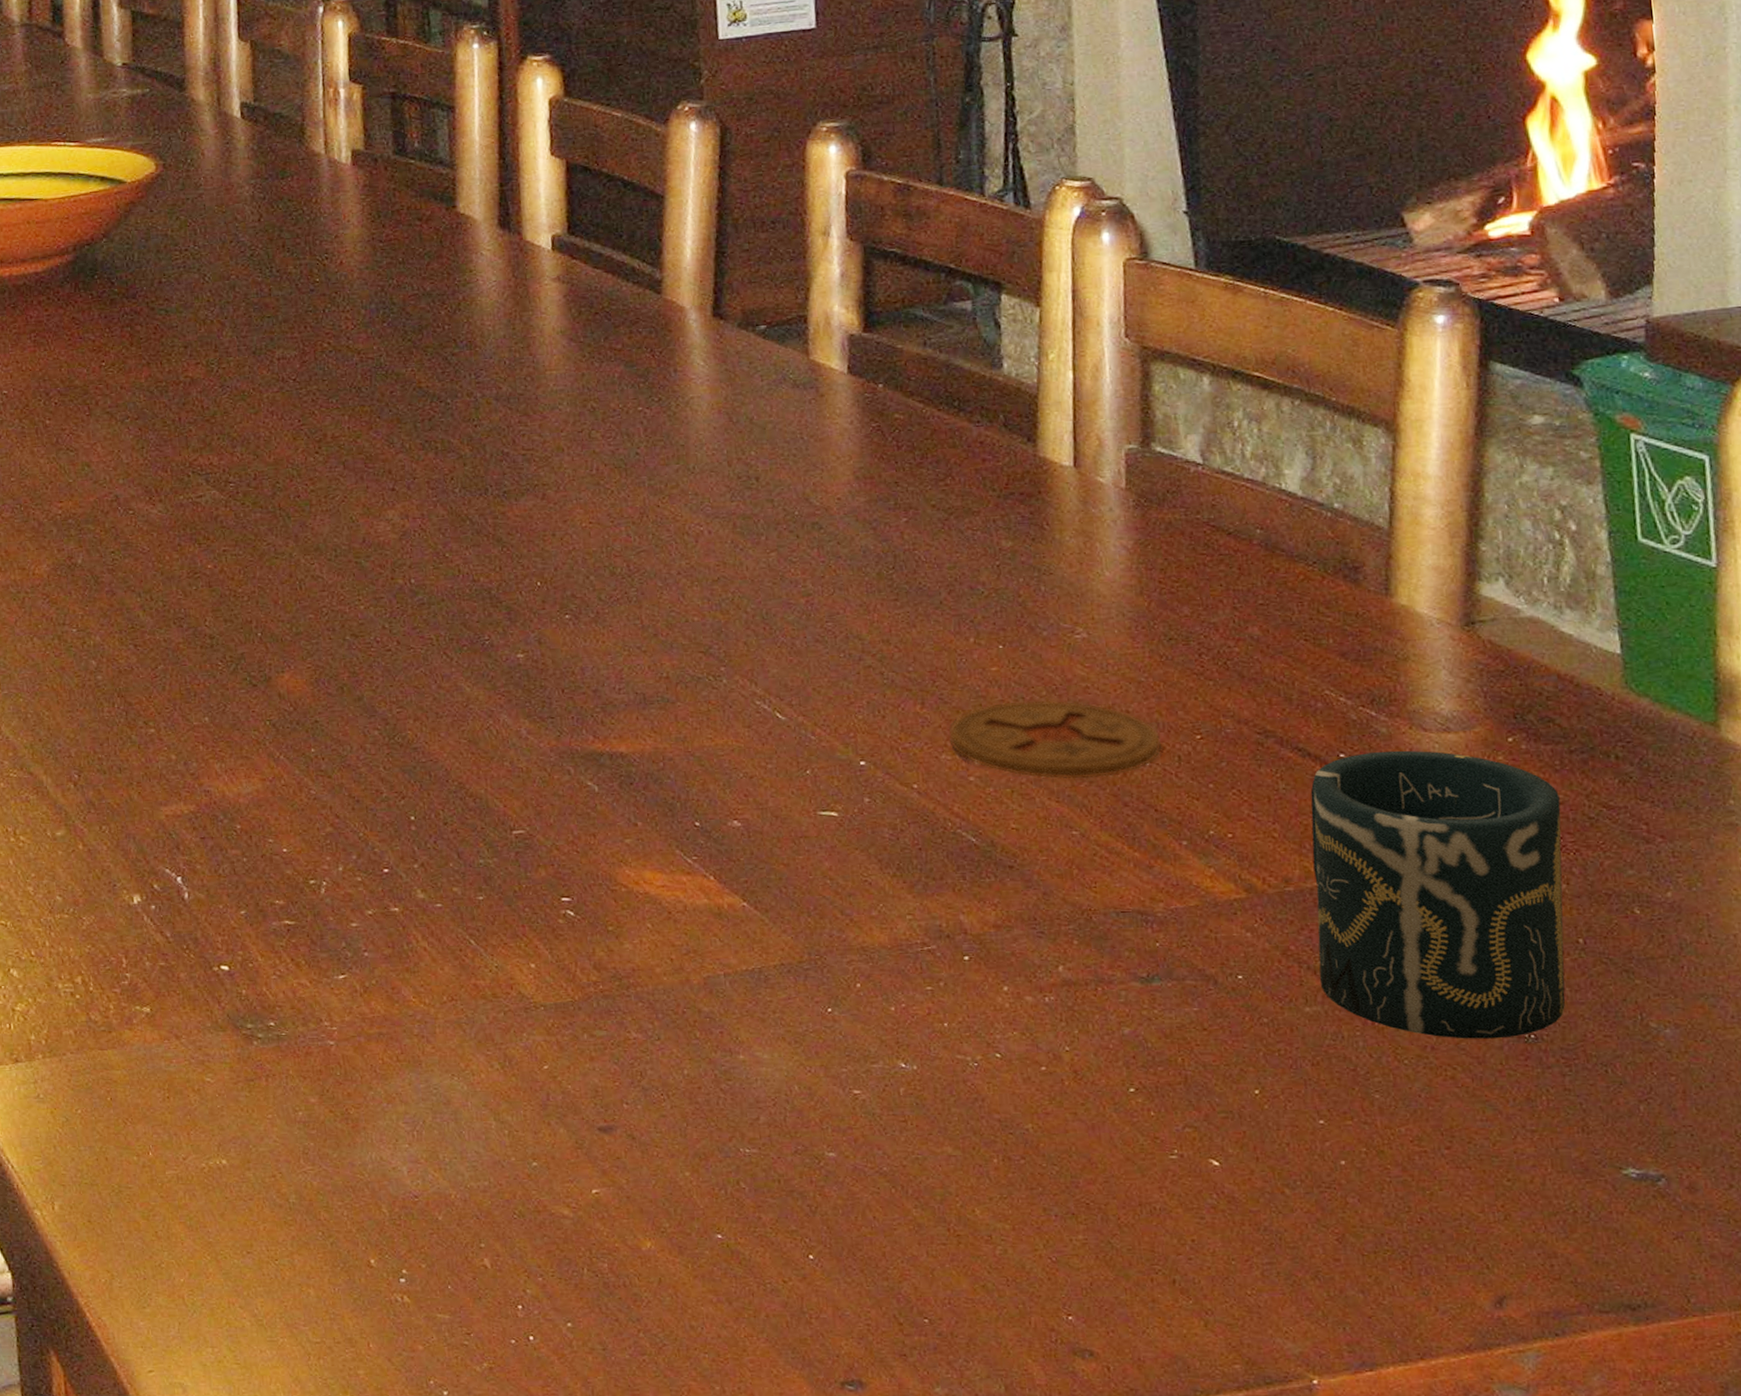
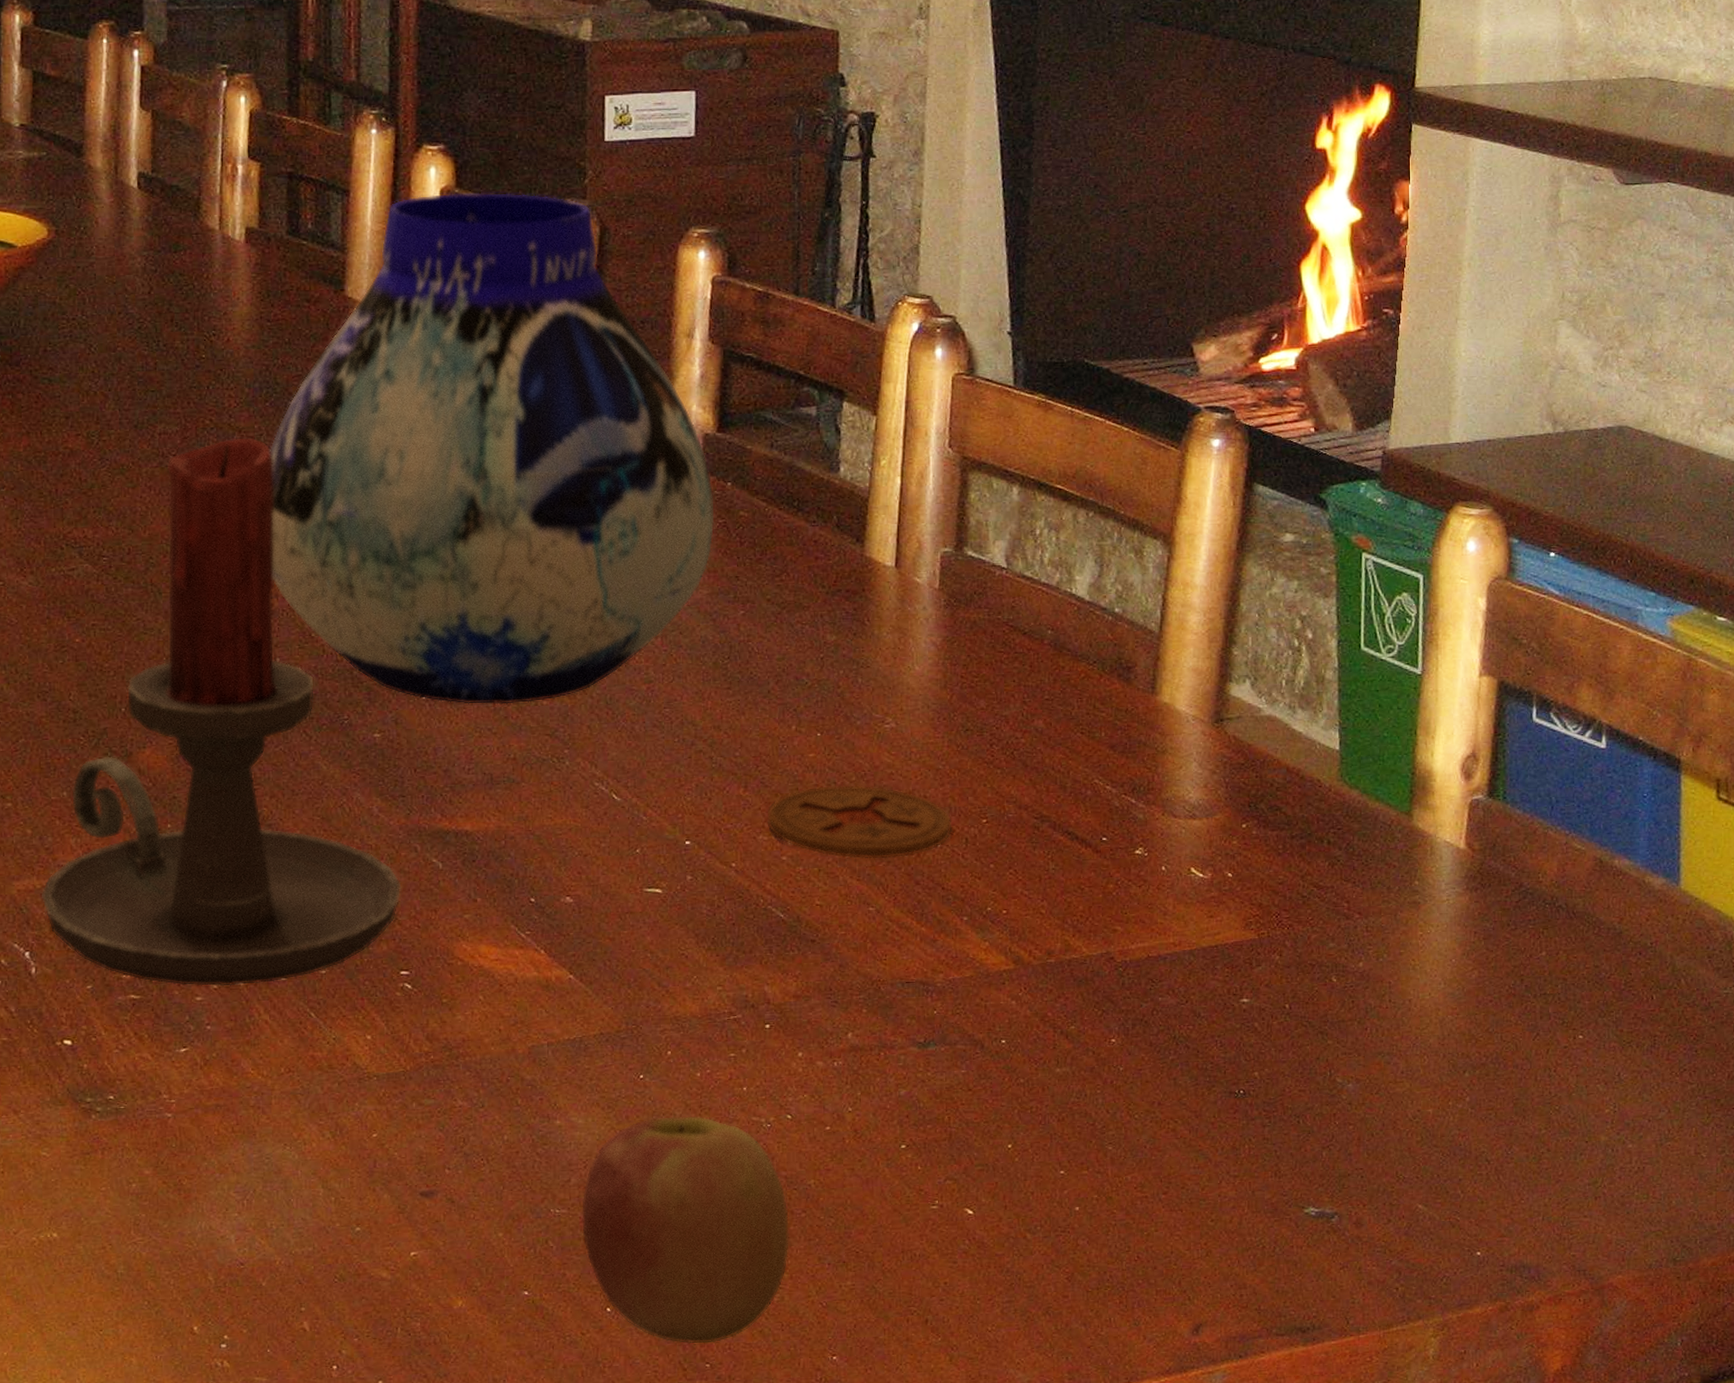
candle holder: none [188,358,557,913] -> present [40,437,402,987]
vase: none [390,98,868,623] -> present [270,192,715,705]
apple: none [772,1052,1010,1298] -> present [580,1115,790,1345]
cup: present [1310,750,1565,1039] -> none [1070,835,1280,1095]

